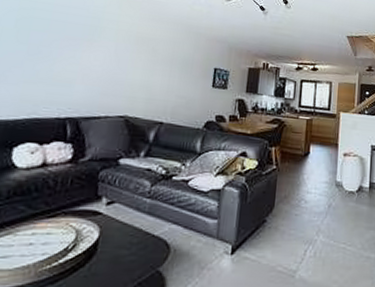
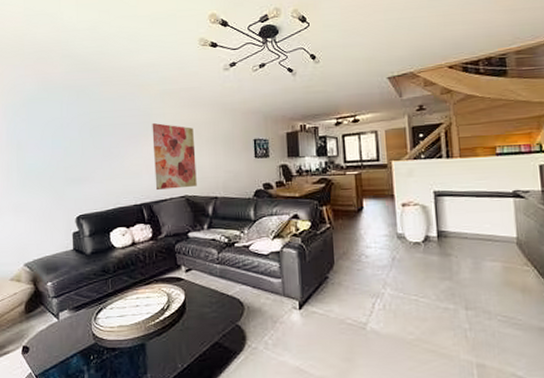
wall art: none [89,28,150,108] -> present [152,122,197,190]

